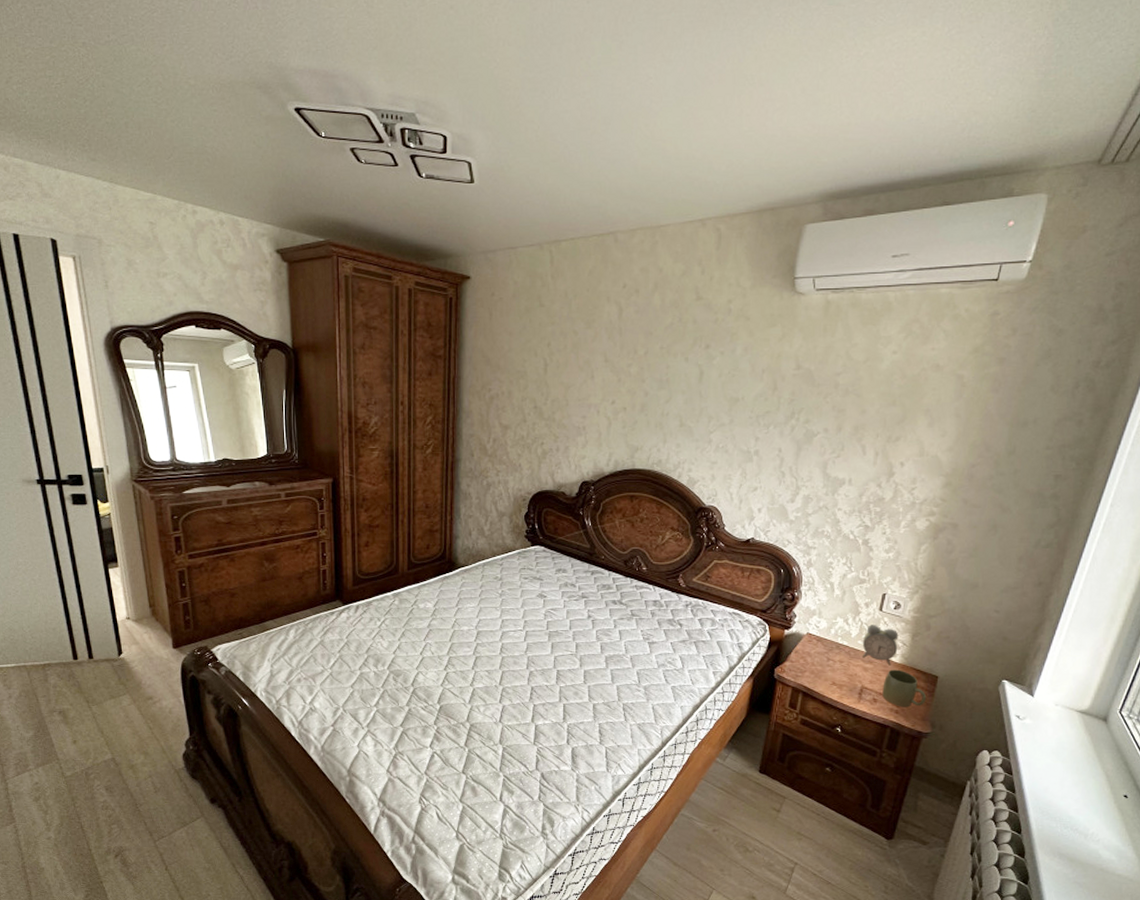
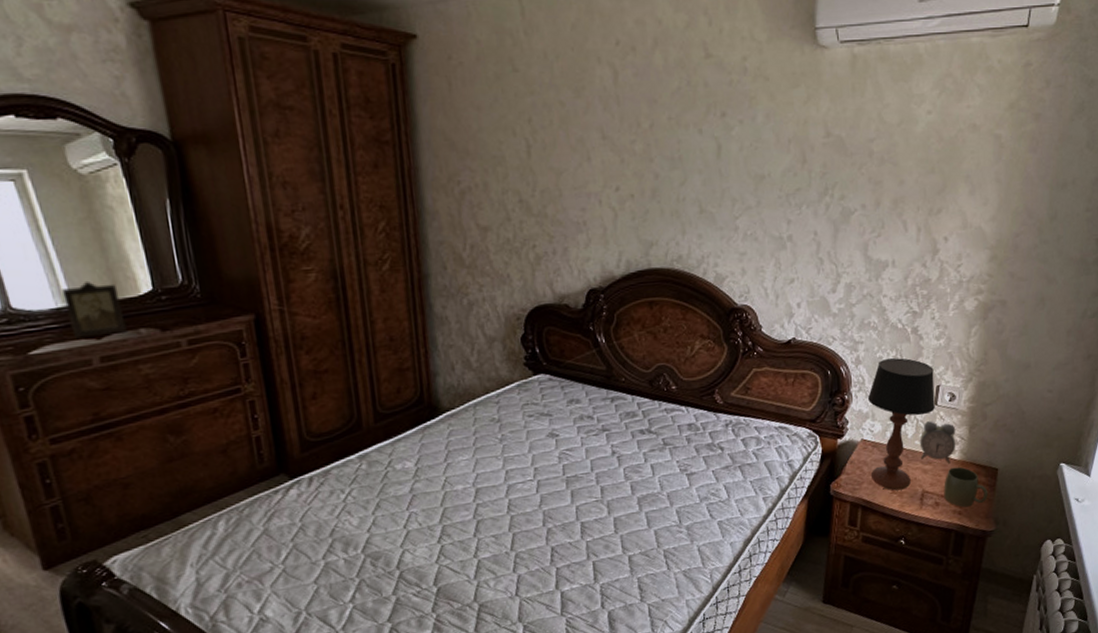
photo frame: none [208,444,247,485] -> present [60,280,127,339]
table lamp: none [813,565,881,683] -> present [867,358,935,491]

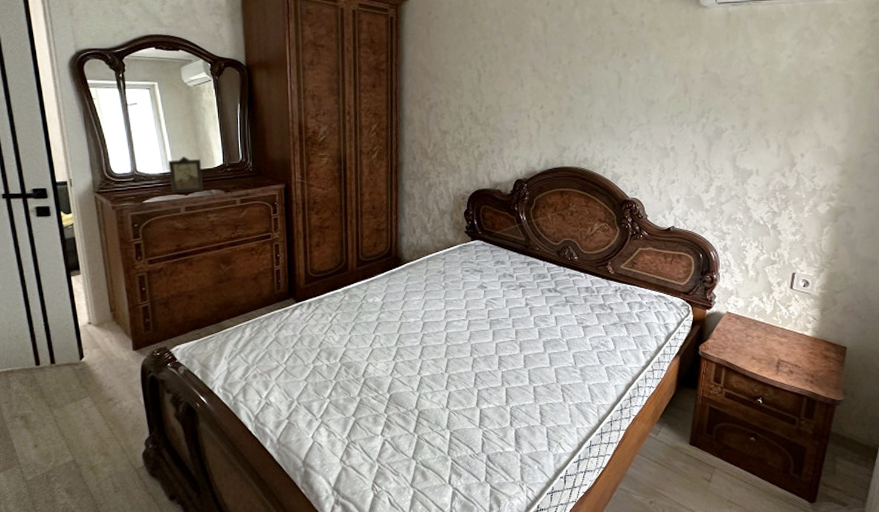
table lamp: present [867,358,935,491] -> none [732,248,791,357]
alarm clock: present [919,421,956,464] -> none [777,302,809,339]
mug: present [944,466,989,508] -> none [797,342,838,378]

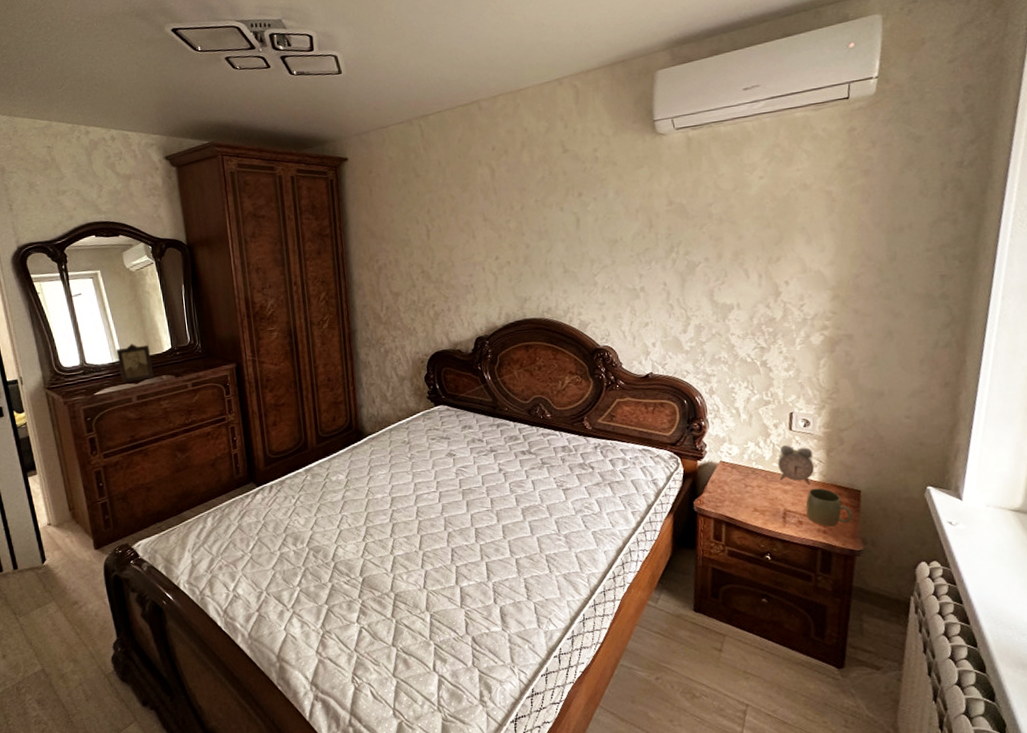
alarm clock: none [777,302,809,339] -> present [777,445,815,485]
mug: none [797,342,838,378] -> present [805,488,853,527]

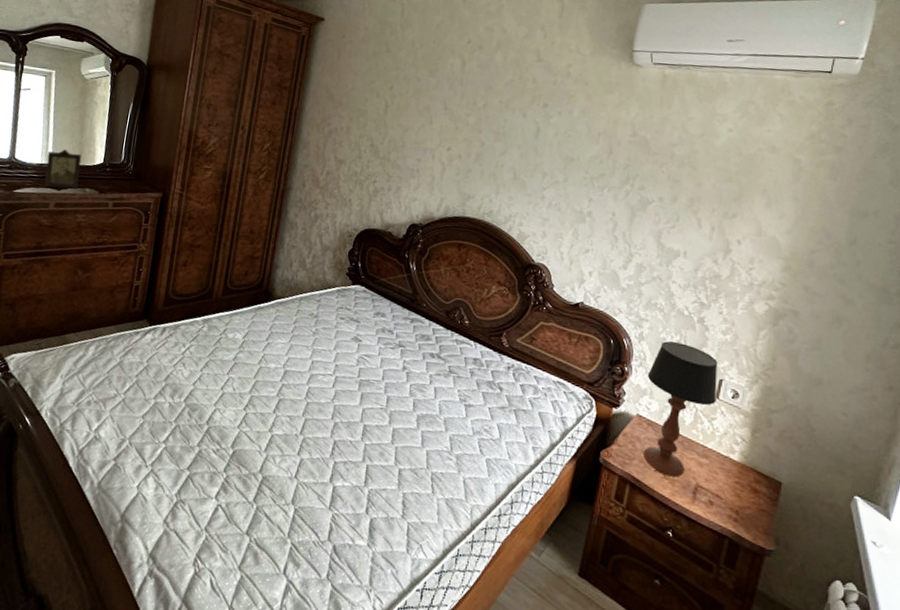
table lamp: none [723,388,790,509] -> present [642,341,718,478]
alarm clock: present [777,445,815,485] -> none [696,413,737,464]
mug: present [805,488,853,527] -> none [719,468,770,517]

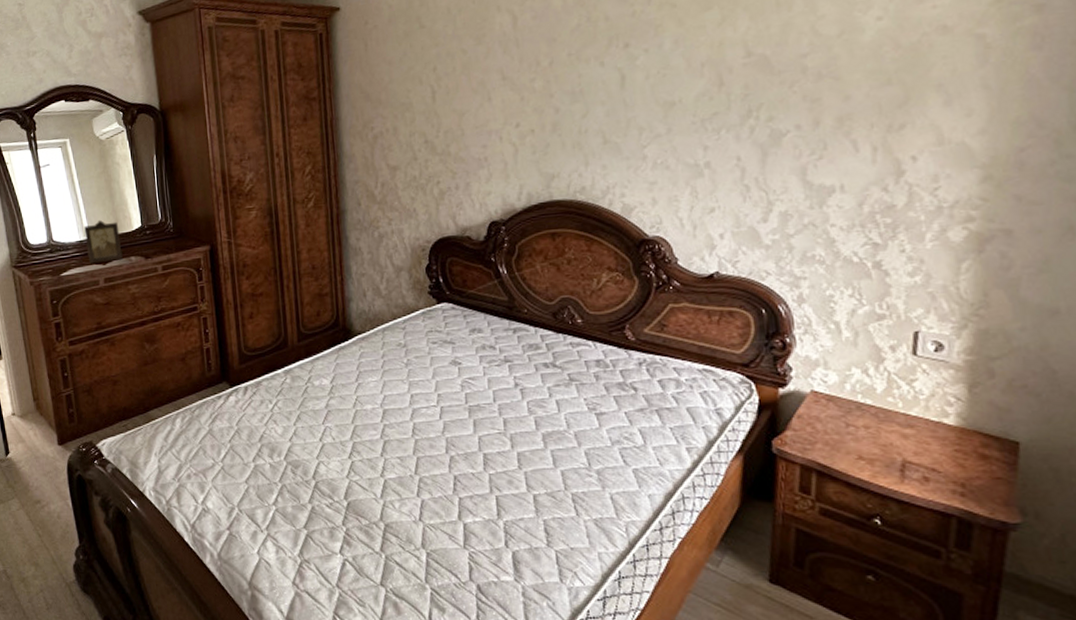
table lamp: present [642,341,718,478] -> none [816,297,914,456]

